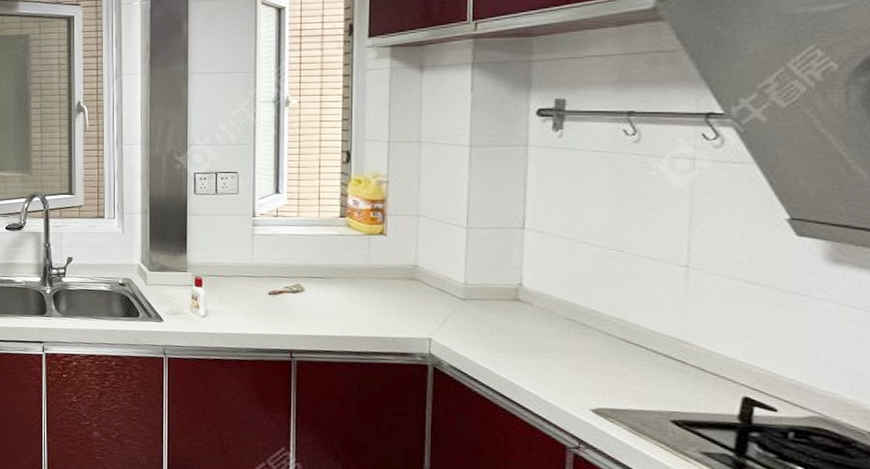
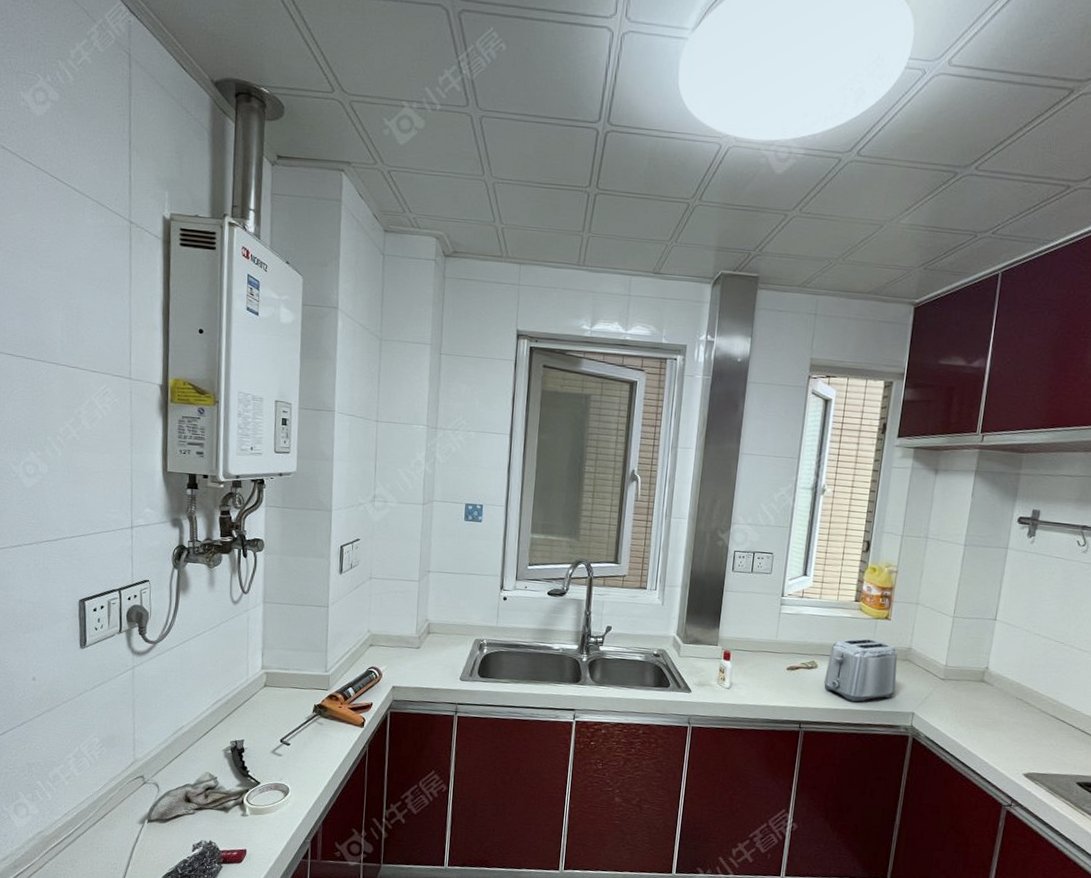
toaster: none [314,256,404,328] -> present [824,637,898,702]

